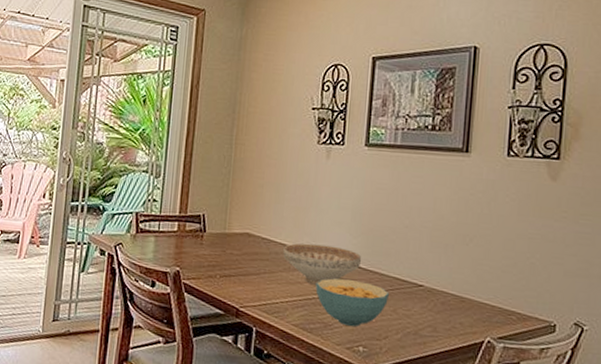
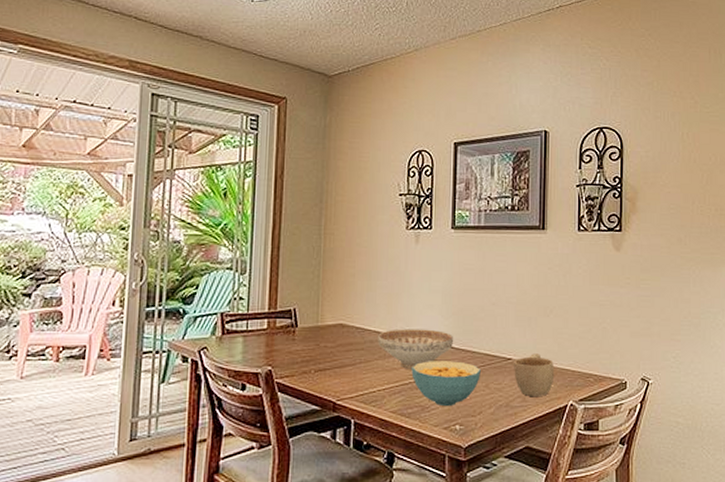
cup: none [425,282,472,329] -> present [514,353,555,396]

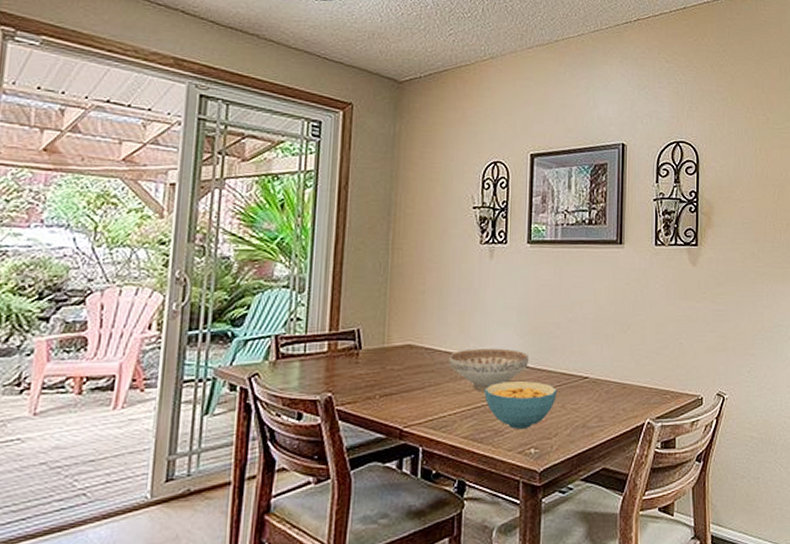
cup: present [514,353,555,396] -> none [591,371,632,416]

